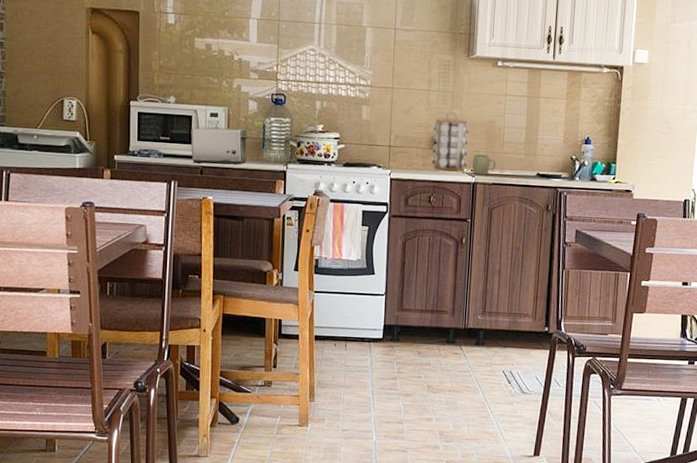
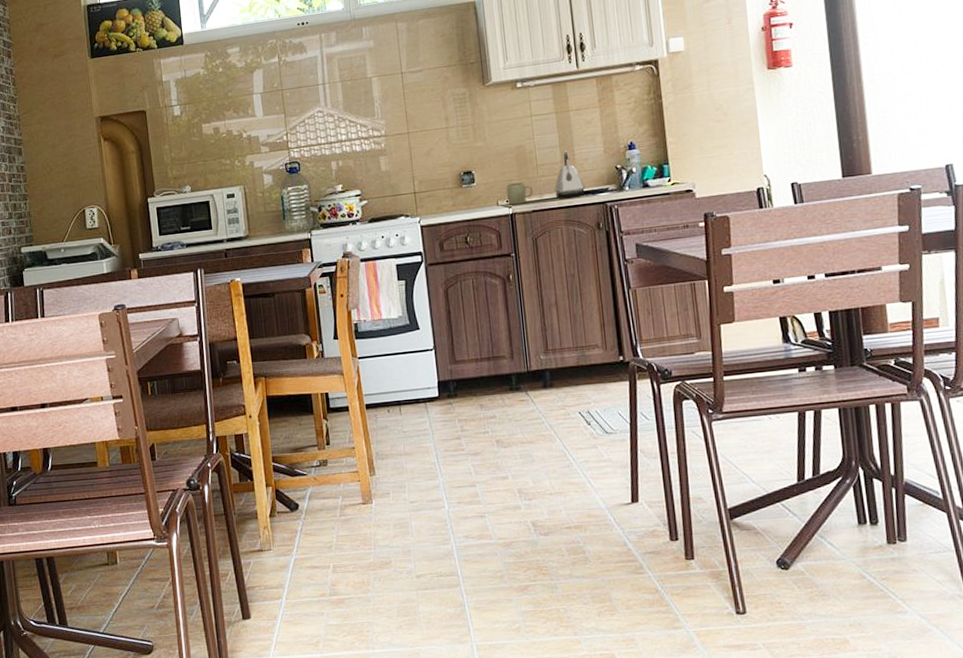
toaster: present [190,127,247,165] -> none [210,203,270,249]
spice rack: present [432,111,469,172] -> none [458,143,502,209]
kettle: none [514,133,542,179] -> present [554,150,586,199]

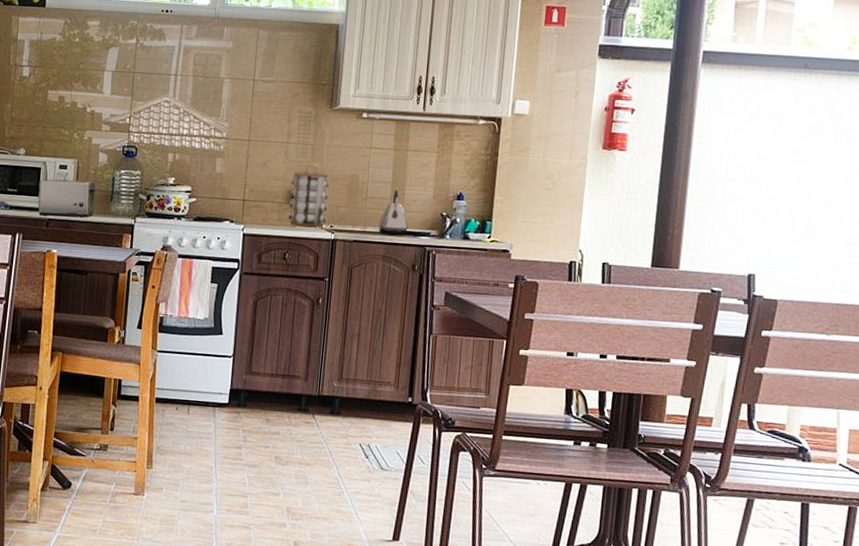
toaster: none [210,203,270,249] -> present [38,179,96,218]
spice rack: none [458,143,502,209] -> present [289,164,329,228]
mug: present [506,182,533,205] -> none [332,209,358,232]

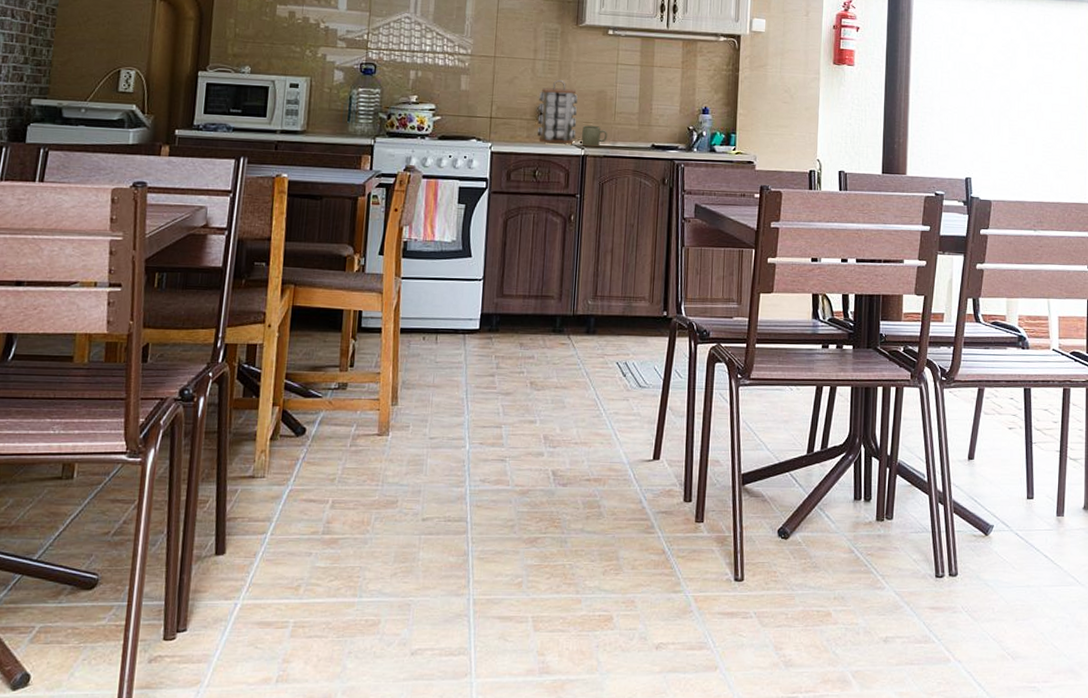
toaster: present [38,179,96,218] -> none [265,98,331,139]
mug: none [332,209,358,232] -> present [581,125,607,147]
kettle: present [378,188,409,236] -> none [627,103,658,151]

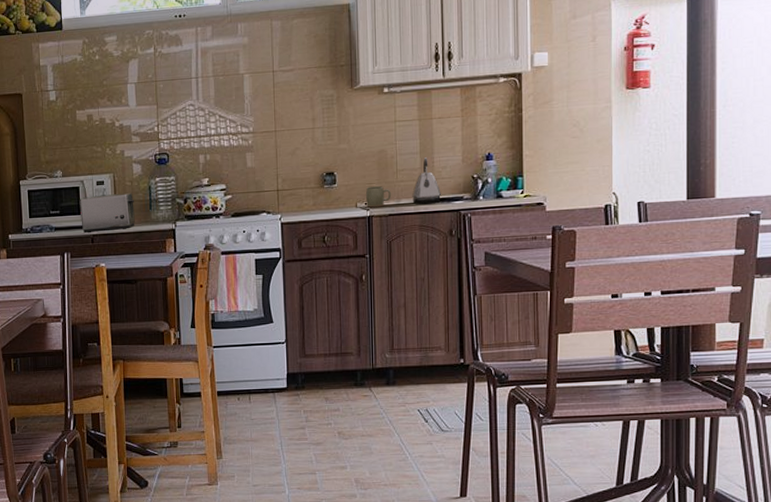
toaster: none [265,98,331,139] -> present [79,192,136,234]
spice rack: present [537,80,578,144] -> none [321,145,361,209]
kettle: none [627,103,658,151] -> present [411,157,442,205]

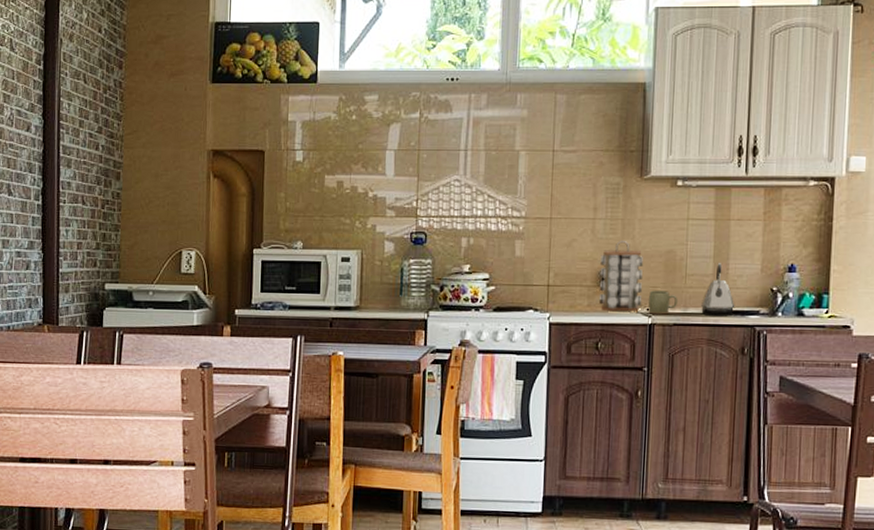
toaster: present [79,192,136,234] -> none [319,273,383,316]
spice rack: none [321,145,361,209] -> present [599,241,643,312]

